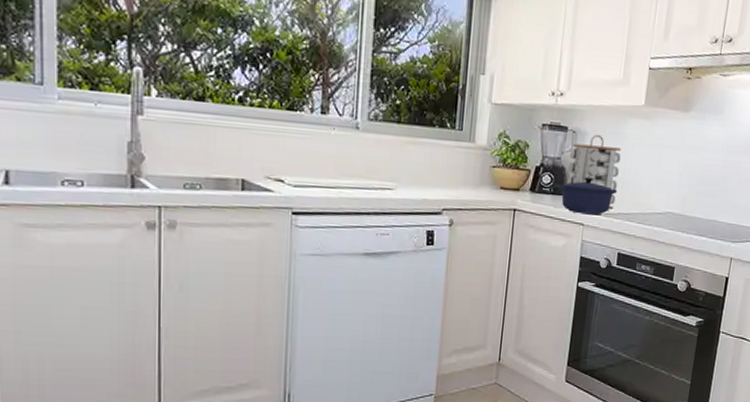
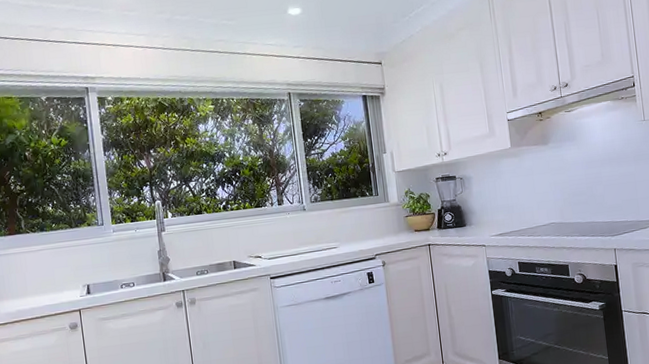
cooking pot: present [556,177,618,216] -> none [456,209,506,238]
spice rack: present [567,134,622,209] -> none [462,176,506,230]

